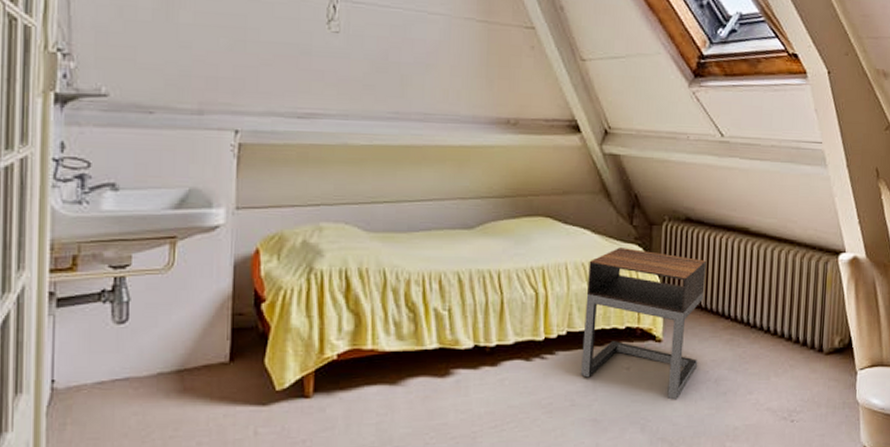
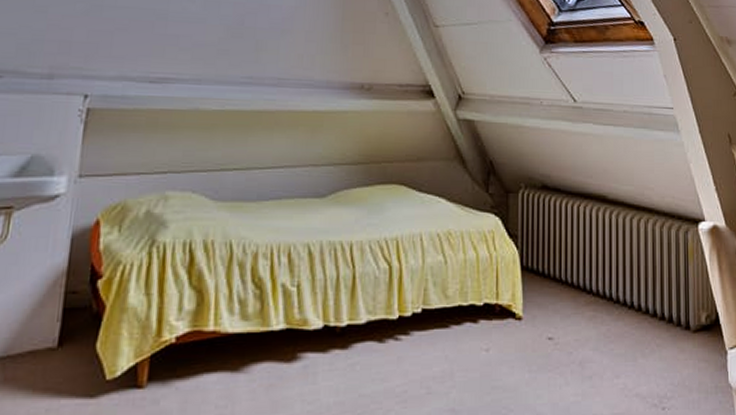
nightstand: present [581,248,706,400] -> none [437,217,565,386]

